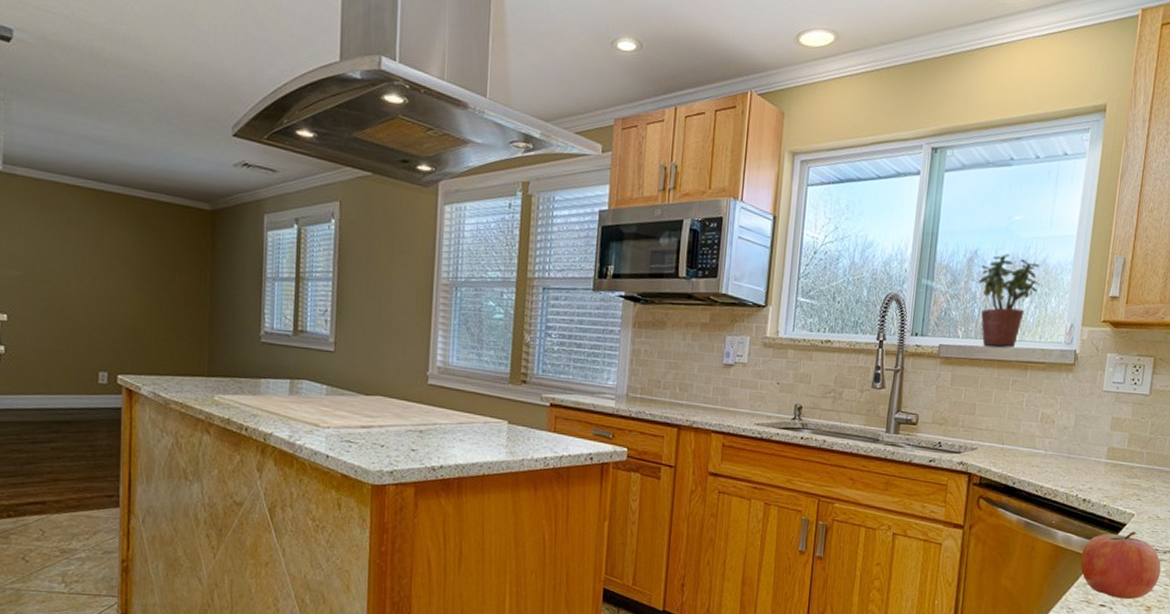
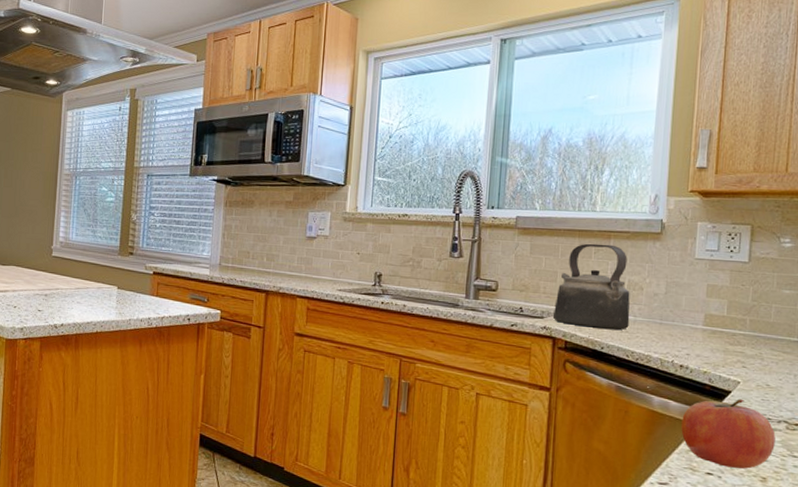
kettle: none [969,374,1043,464] -> present [552,243,630,330]
potted plant: present [979,254,1041,349] -> none [554,131,620,220]

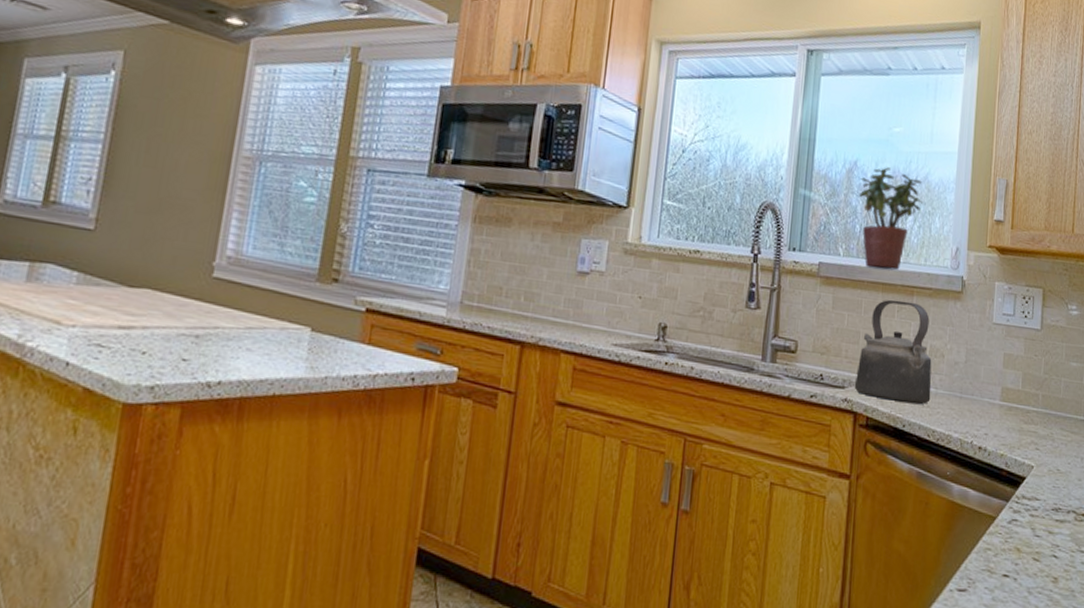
potted plant: none [554,131,620,220] -> present [859,167,924,271]
fruit: present [681,399,776,469] -> none [979,486,1065,568]

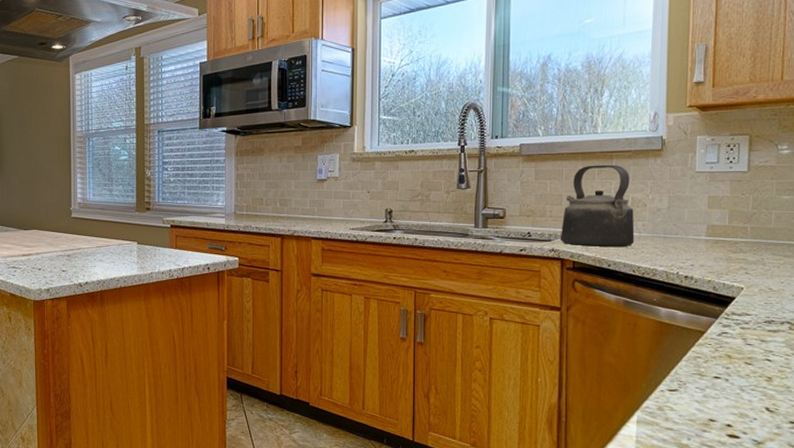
potted plant: present [859,167,924,271] -> none [554,55,619,143]

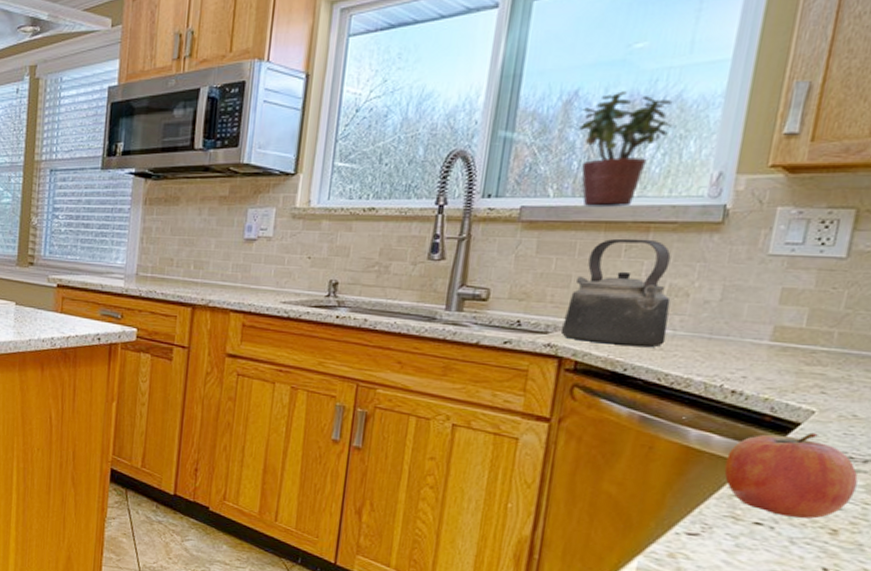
potted plant: none [554,55,619,143] -> present [579,91,673,208]
fruit: none [688,304,779,370] -> present [724,432,858,519]

